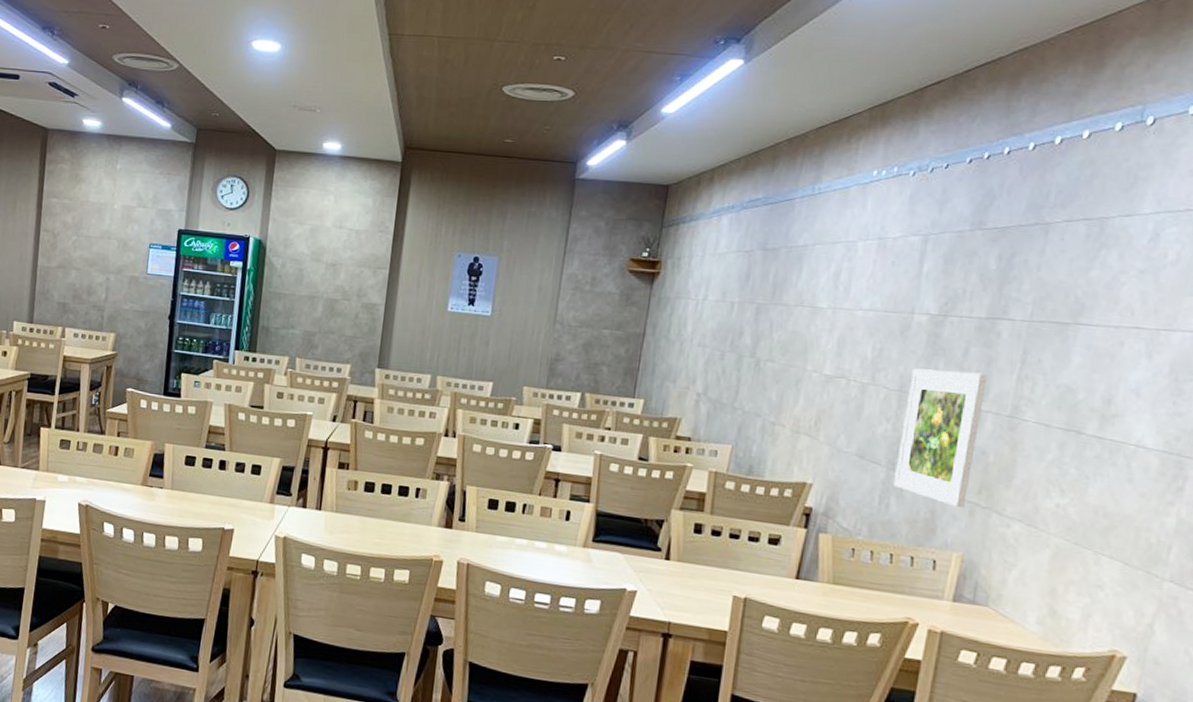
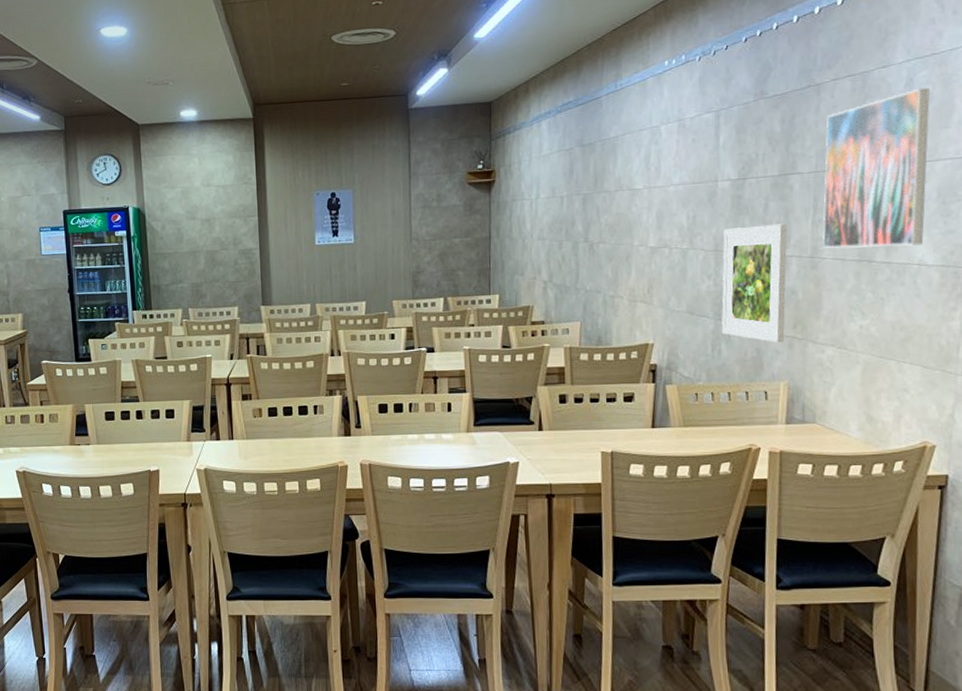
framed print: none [1025,245,1179,424] -> present [822,87,931,249]

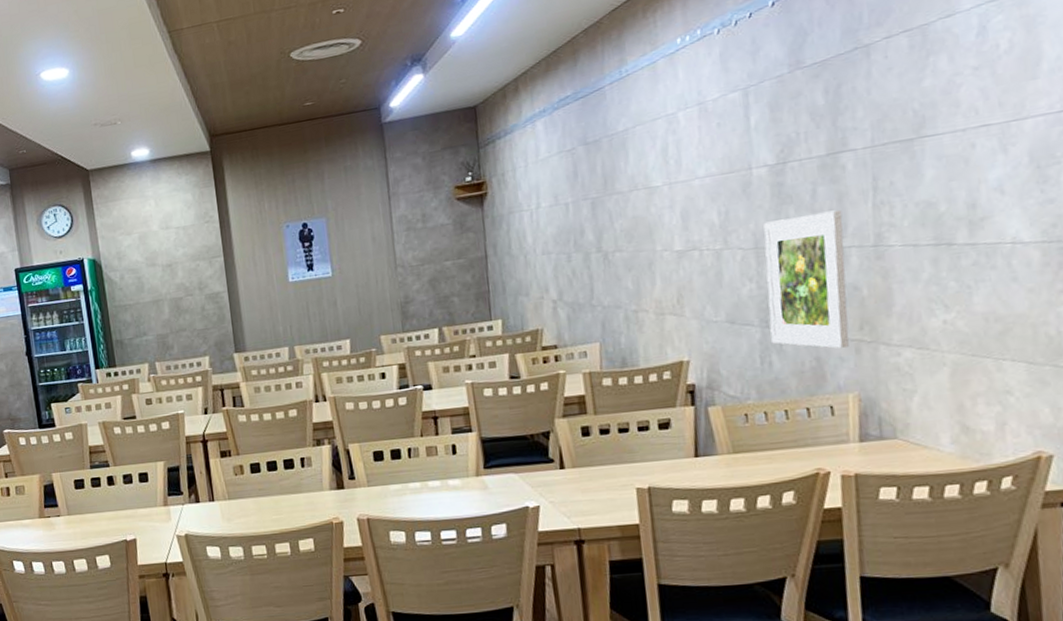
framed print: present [822,87,931,249] -> none [880,34,1016,234]

